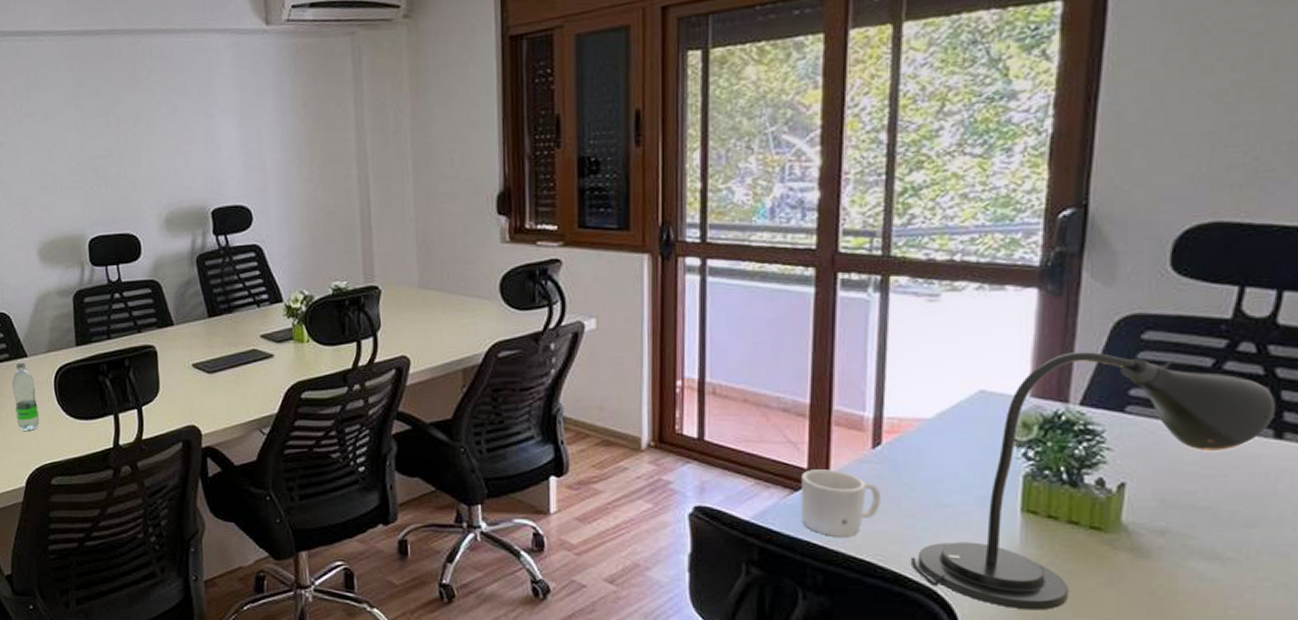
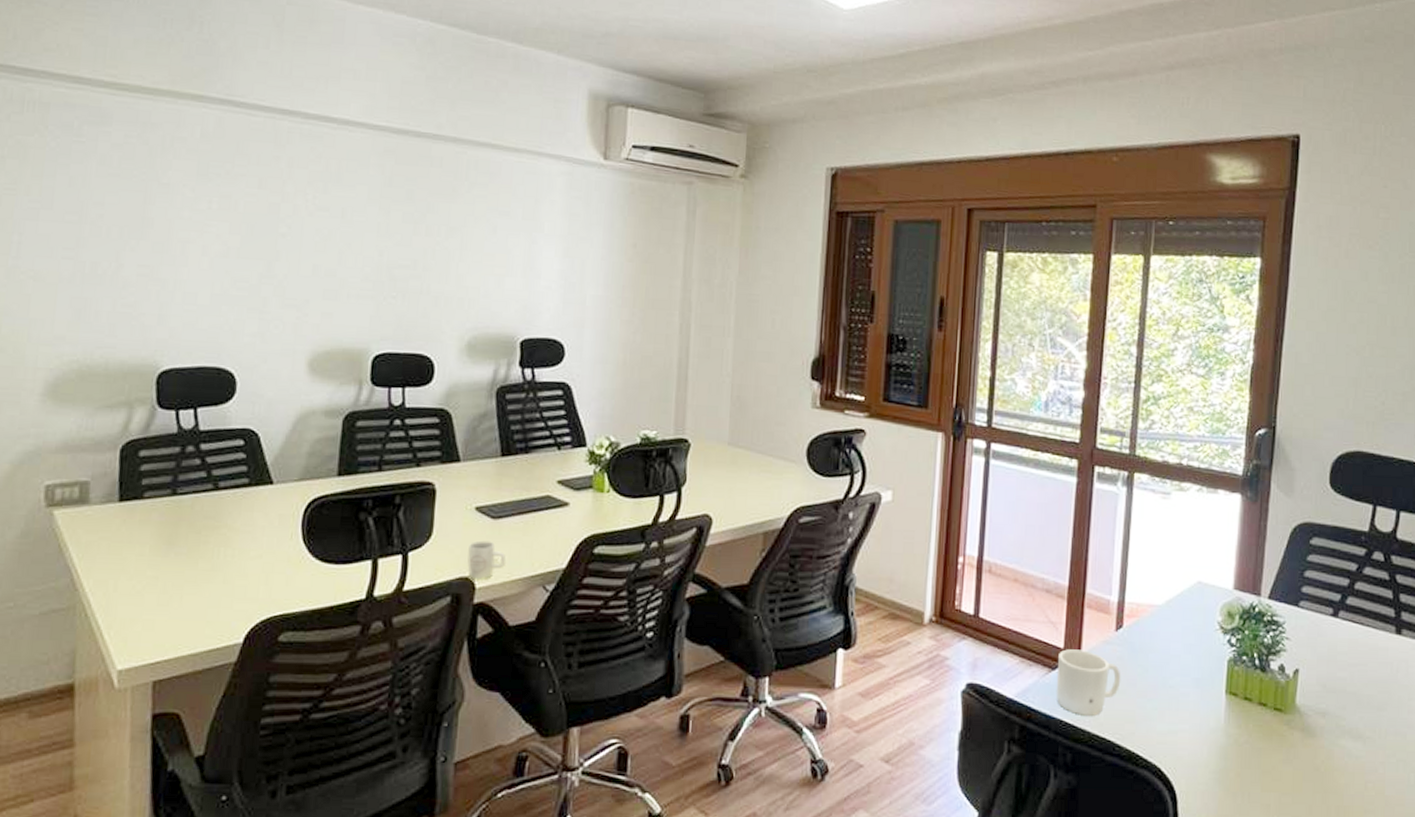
bottle: present [12,362,40,431] -> none [245,490,277,574]
mug: none [191,393,224,427] -> present [467,540,506,579]
desk lamp: present [910,352,1275,611] -> none [1142,552,1396,786]

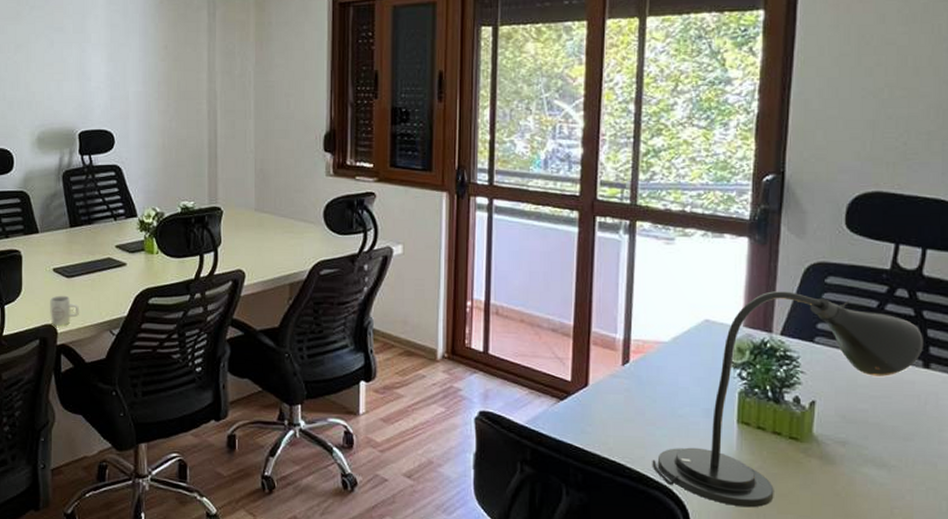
mug: present [1056,649,1121,716] -> none [565,382,629,441]
desk lamp: none [1142,552,1396,786] -> present [652,291,923,508]

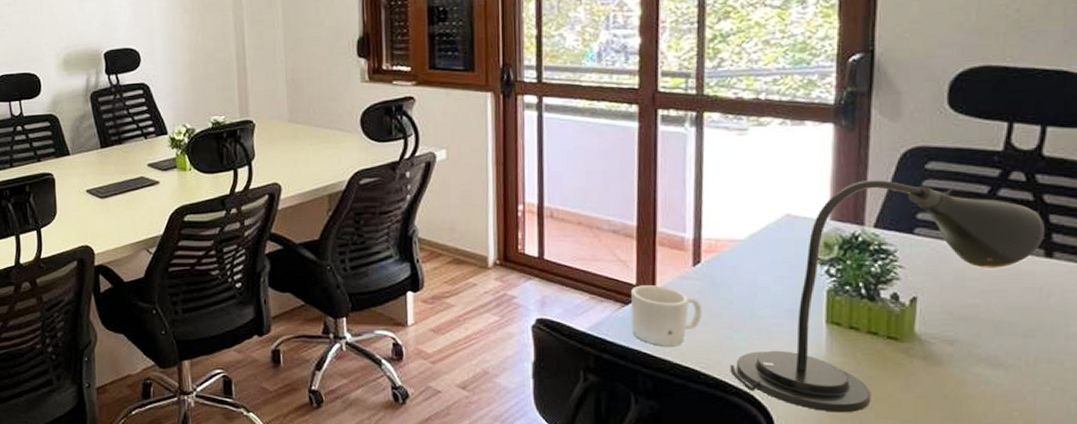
mug: present [50,295,79,326] -> none [85,216,115,247]
mug: none [565,382,629,441] -> present [630,285,702,346]

